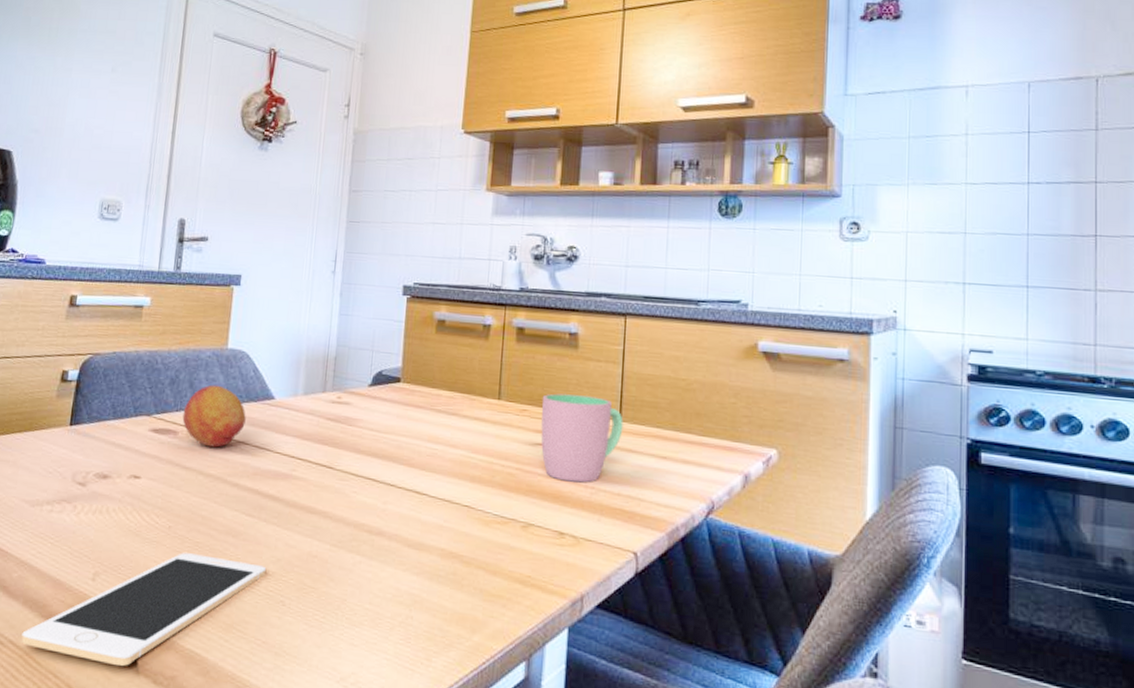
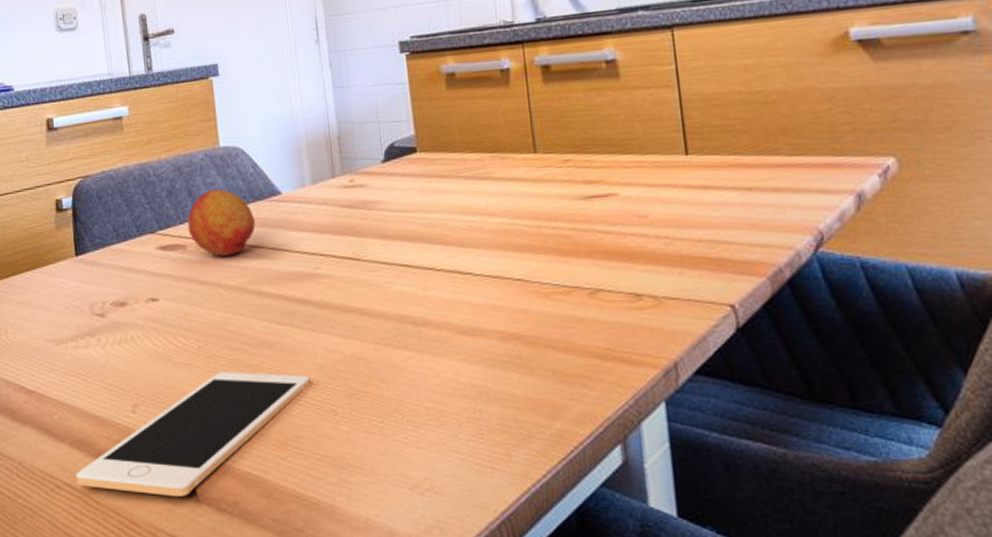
cup: present [541,393,623,483] -> none [586,130,693,235]

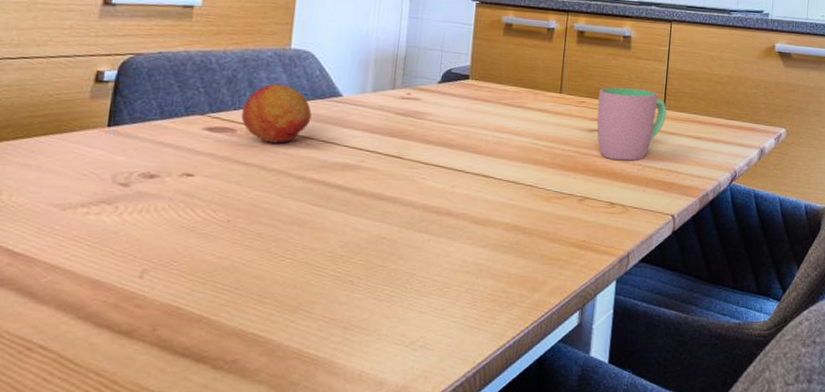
cell phone: present [76,372,311,498] -> none [54,244,334,357]
cup: none [586,130,693,235] -> present [597,87,667,161]

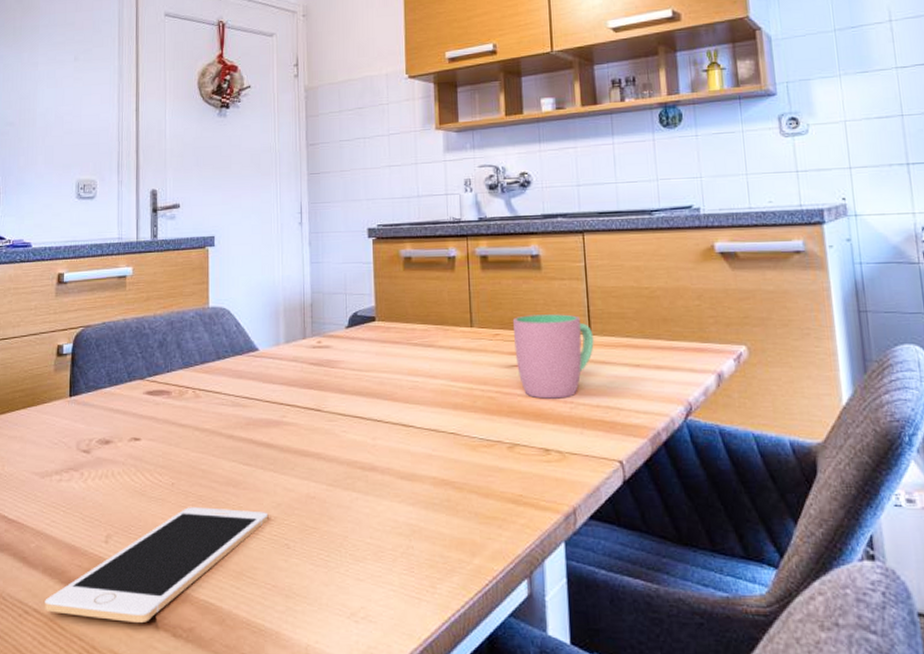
cell phone: none [54,244,334,357] -> present [44,507,269,624]
fruit: present [241,83,312,144] -> none [174,343,233,403]

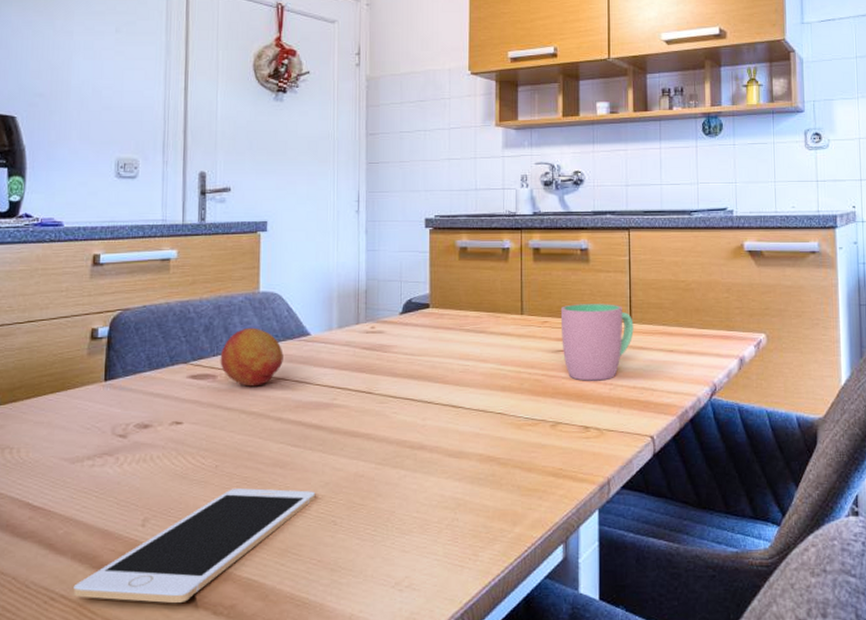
fruit: none [174,343,233,403] -> present [220,327,283,387]

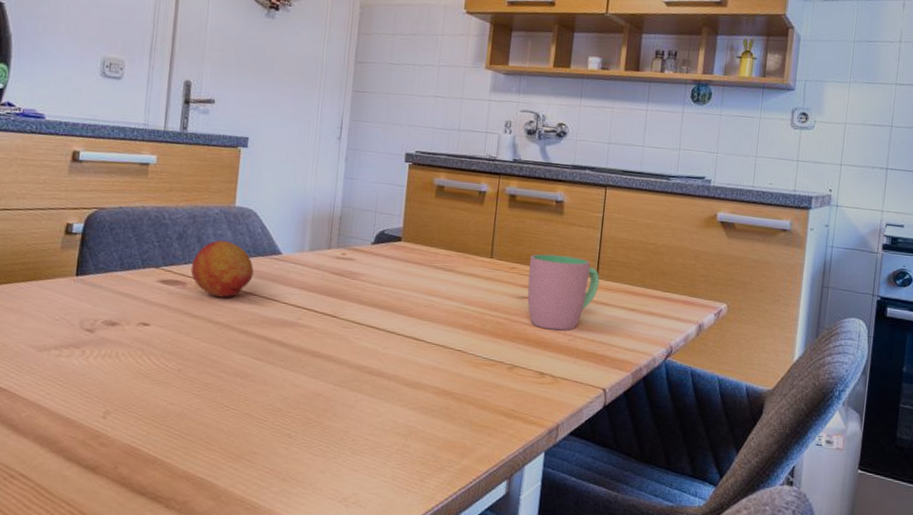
cell phone: present [73,488,316,604] -> none [32,393,274,495]

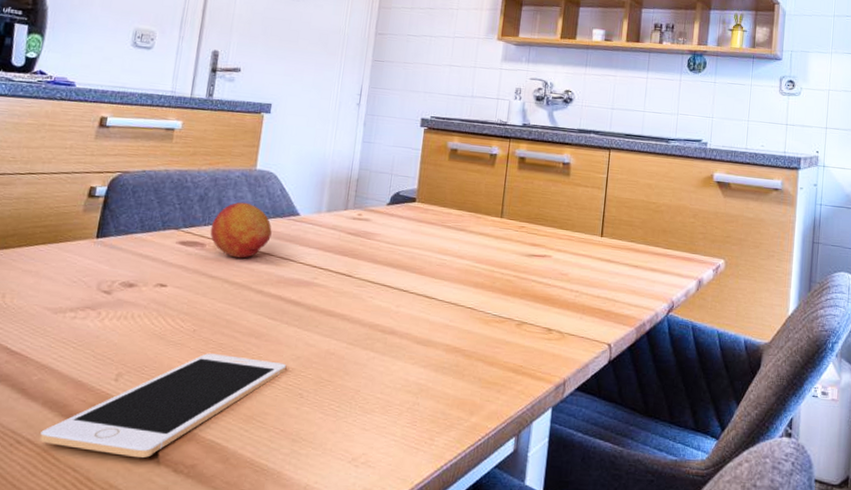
cell phone: none [32,393,274,495] -> present [39,353,287,459]
cup: present [527,254,600,331] -> none [535,213,605,288]

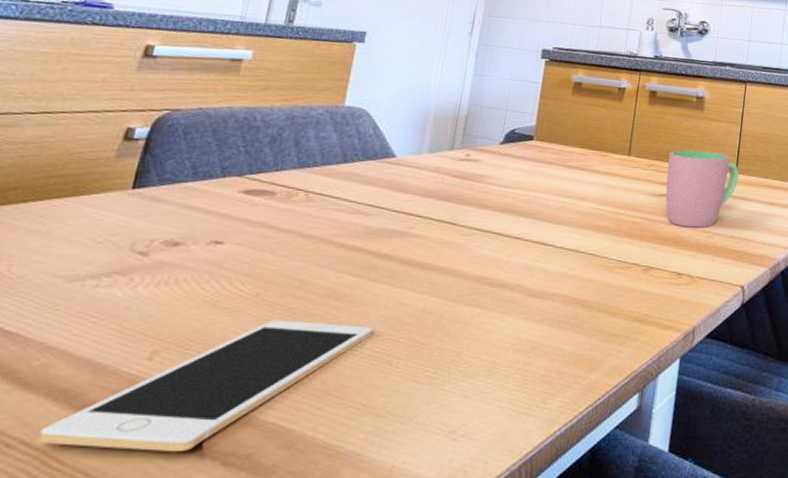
fruit: present [210,202,272,259] -> none [282,143,361,208]
cup: none [535,213,605,288] -> present [665,150,739,228]

